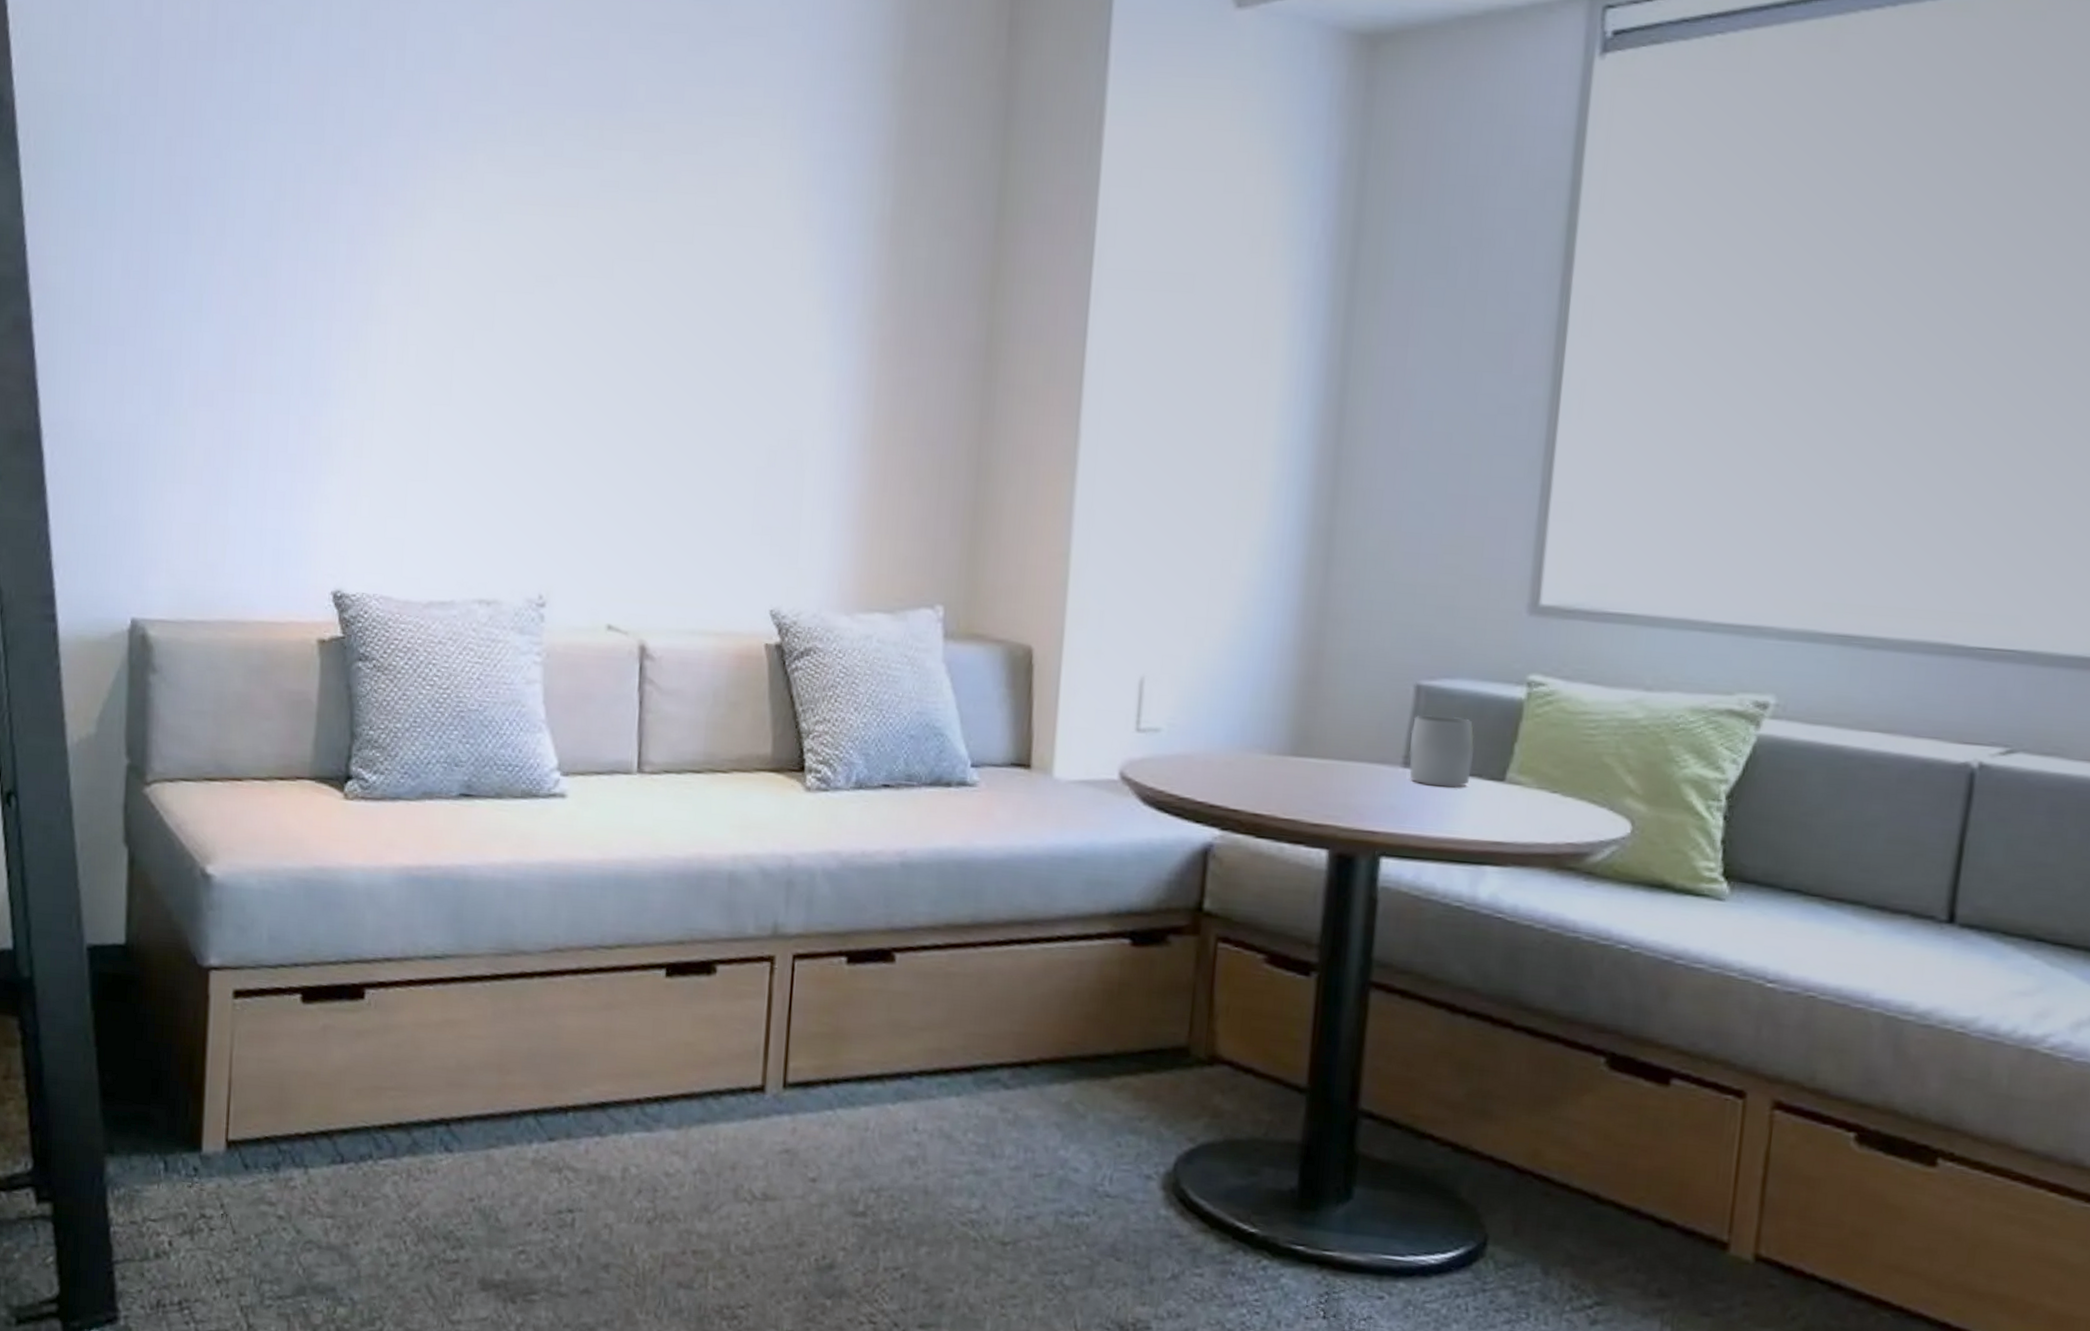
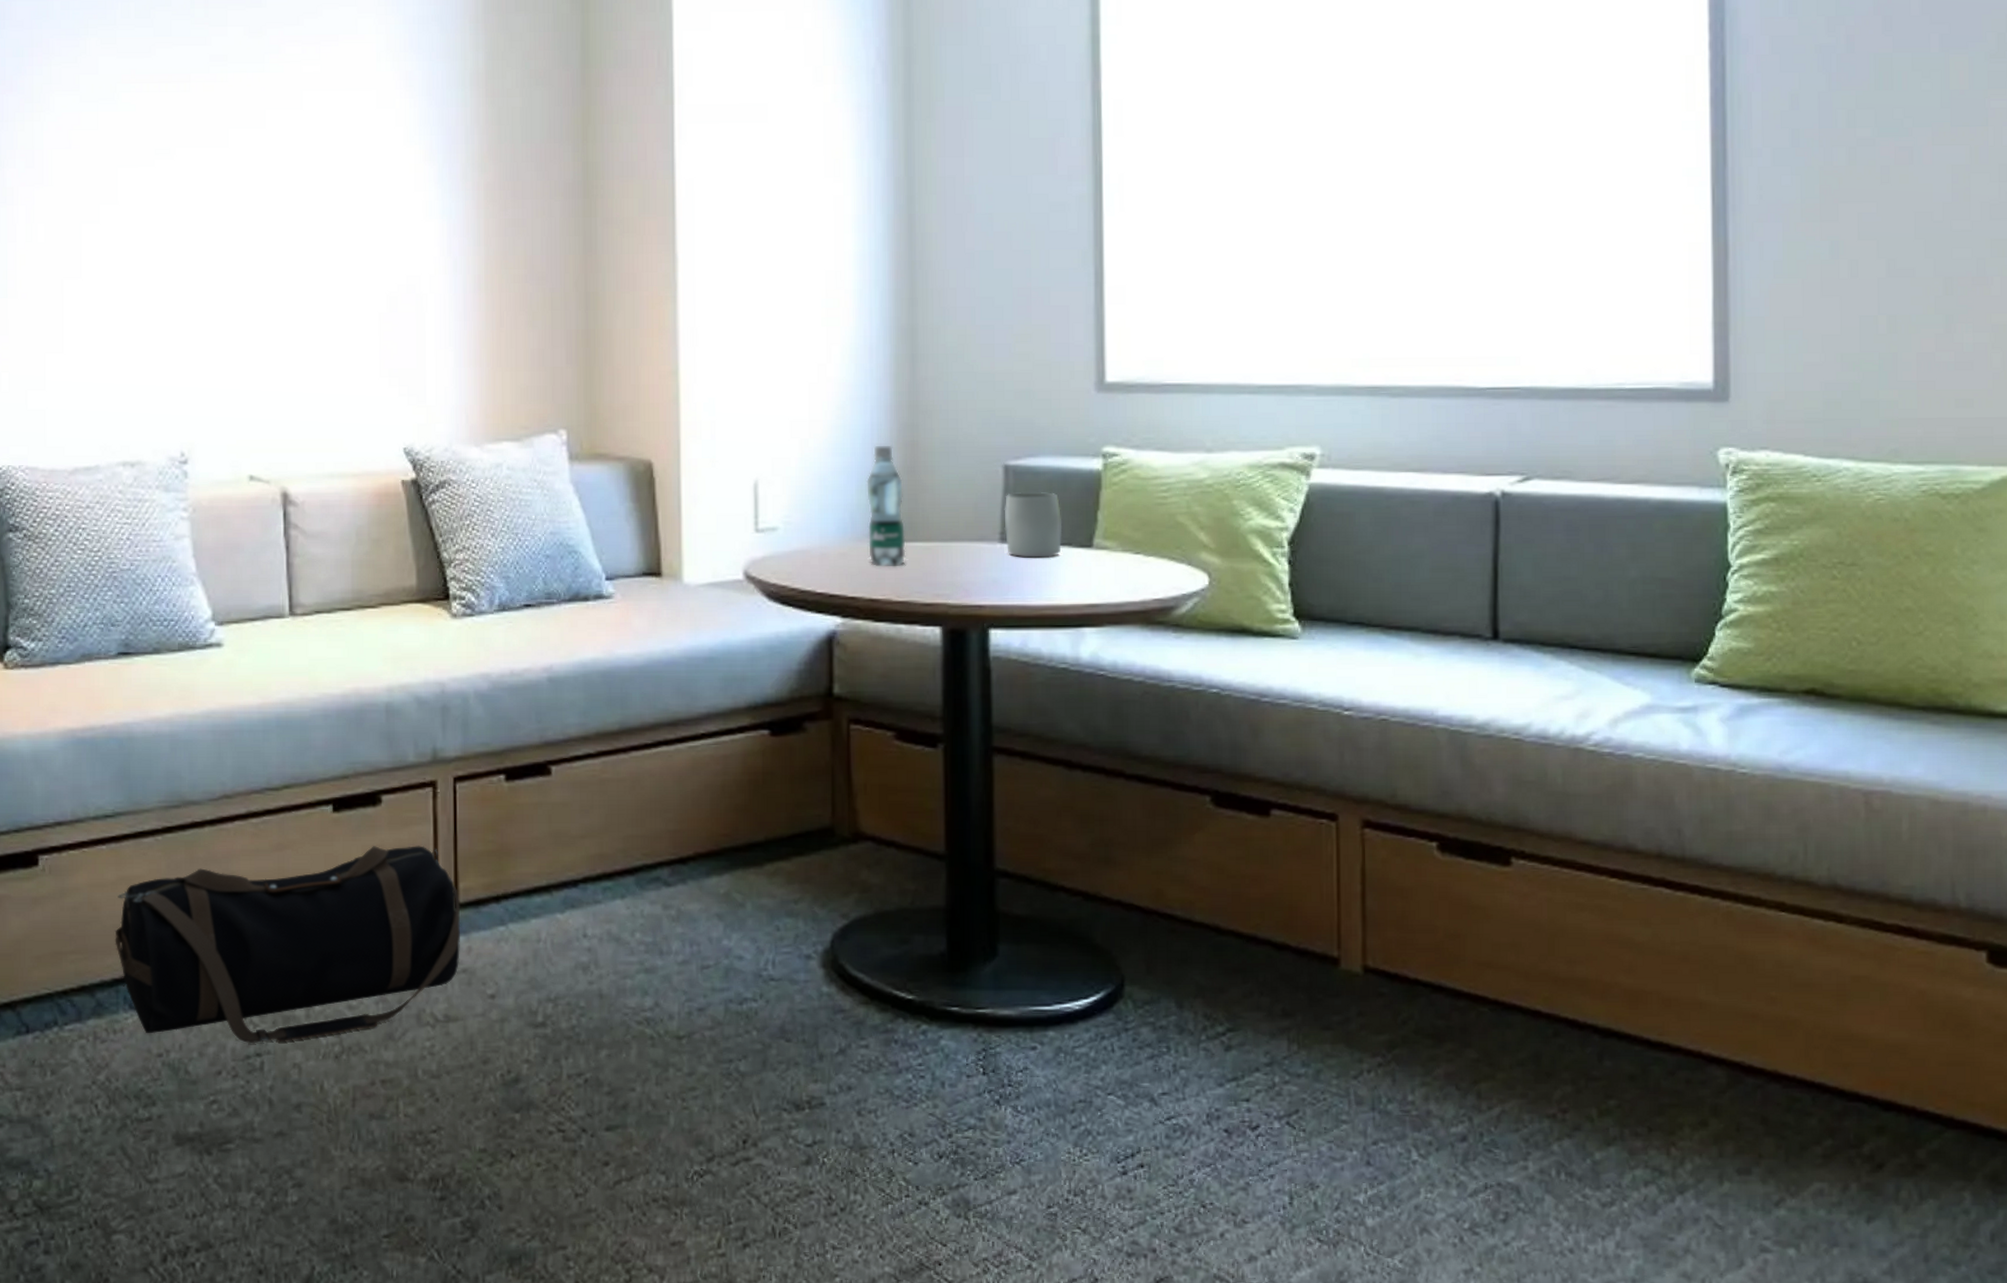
duffel bag: none [435,1015,788,1201] -> present [115,846,461,1044]
bottle: none [1257,651,1303,783] -> present [867,445,906,567]

